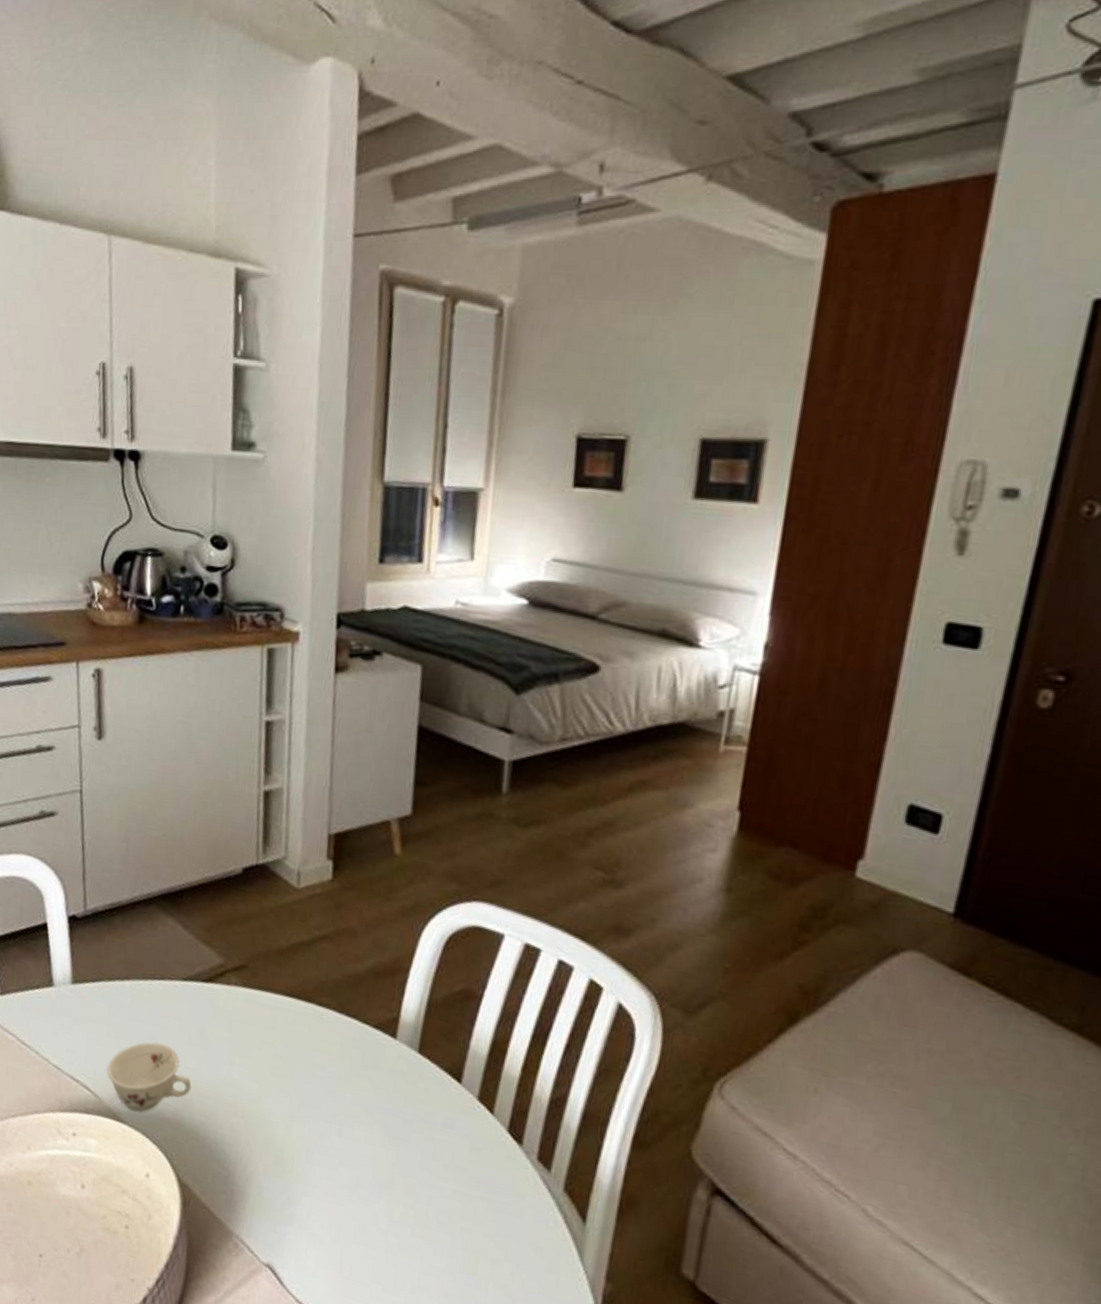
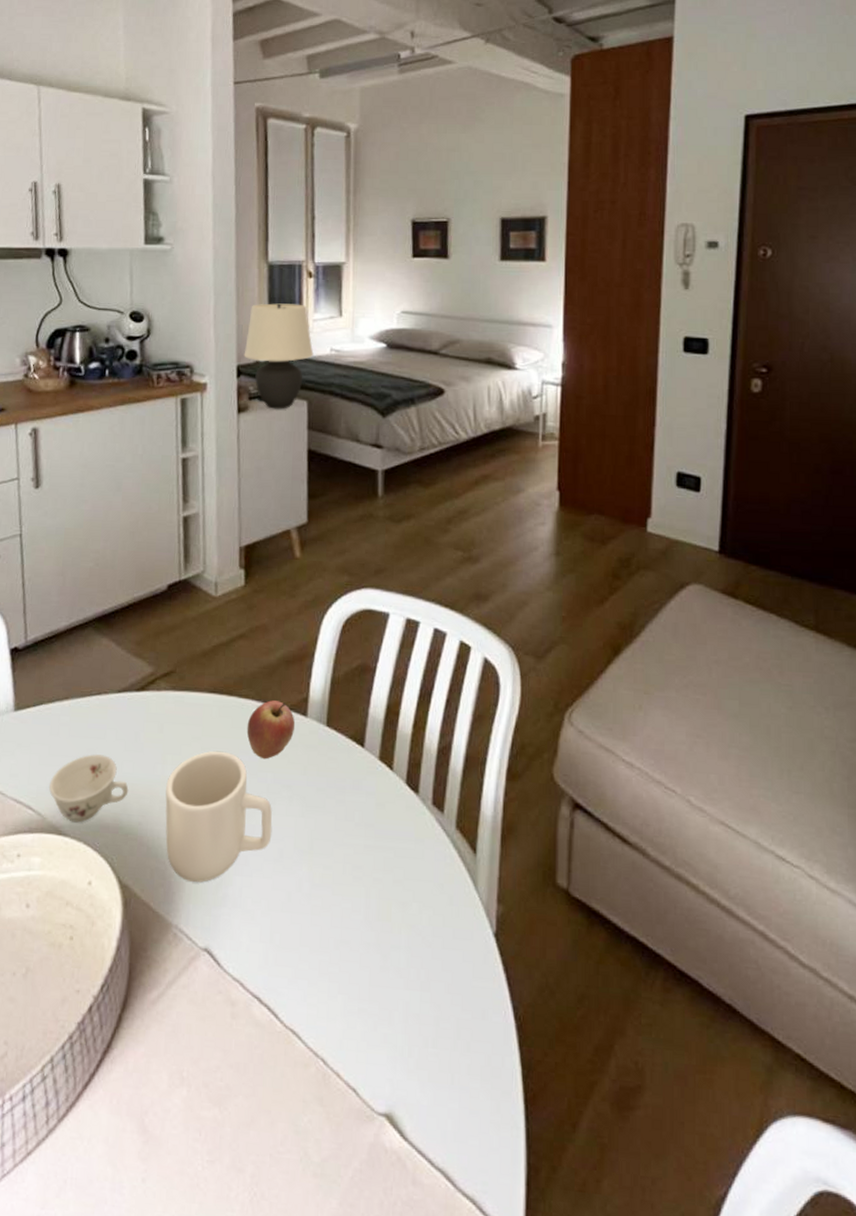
mug: none [230,1059,349,1197] -> present [165,750,273,882]
fruit: none [325,1014,382,1079] -> present [246,700,296,760]
table lamp: none [346,536,434,673] -> present [244,303,314,409]

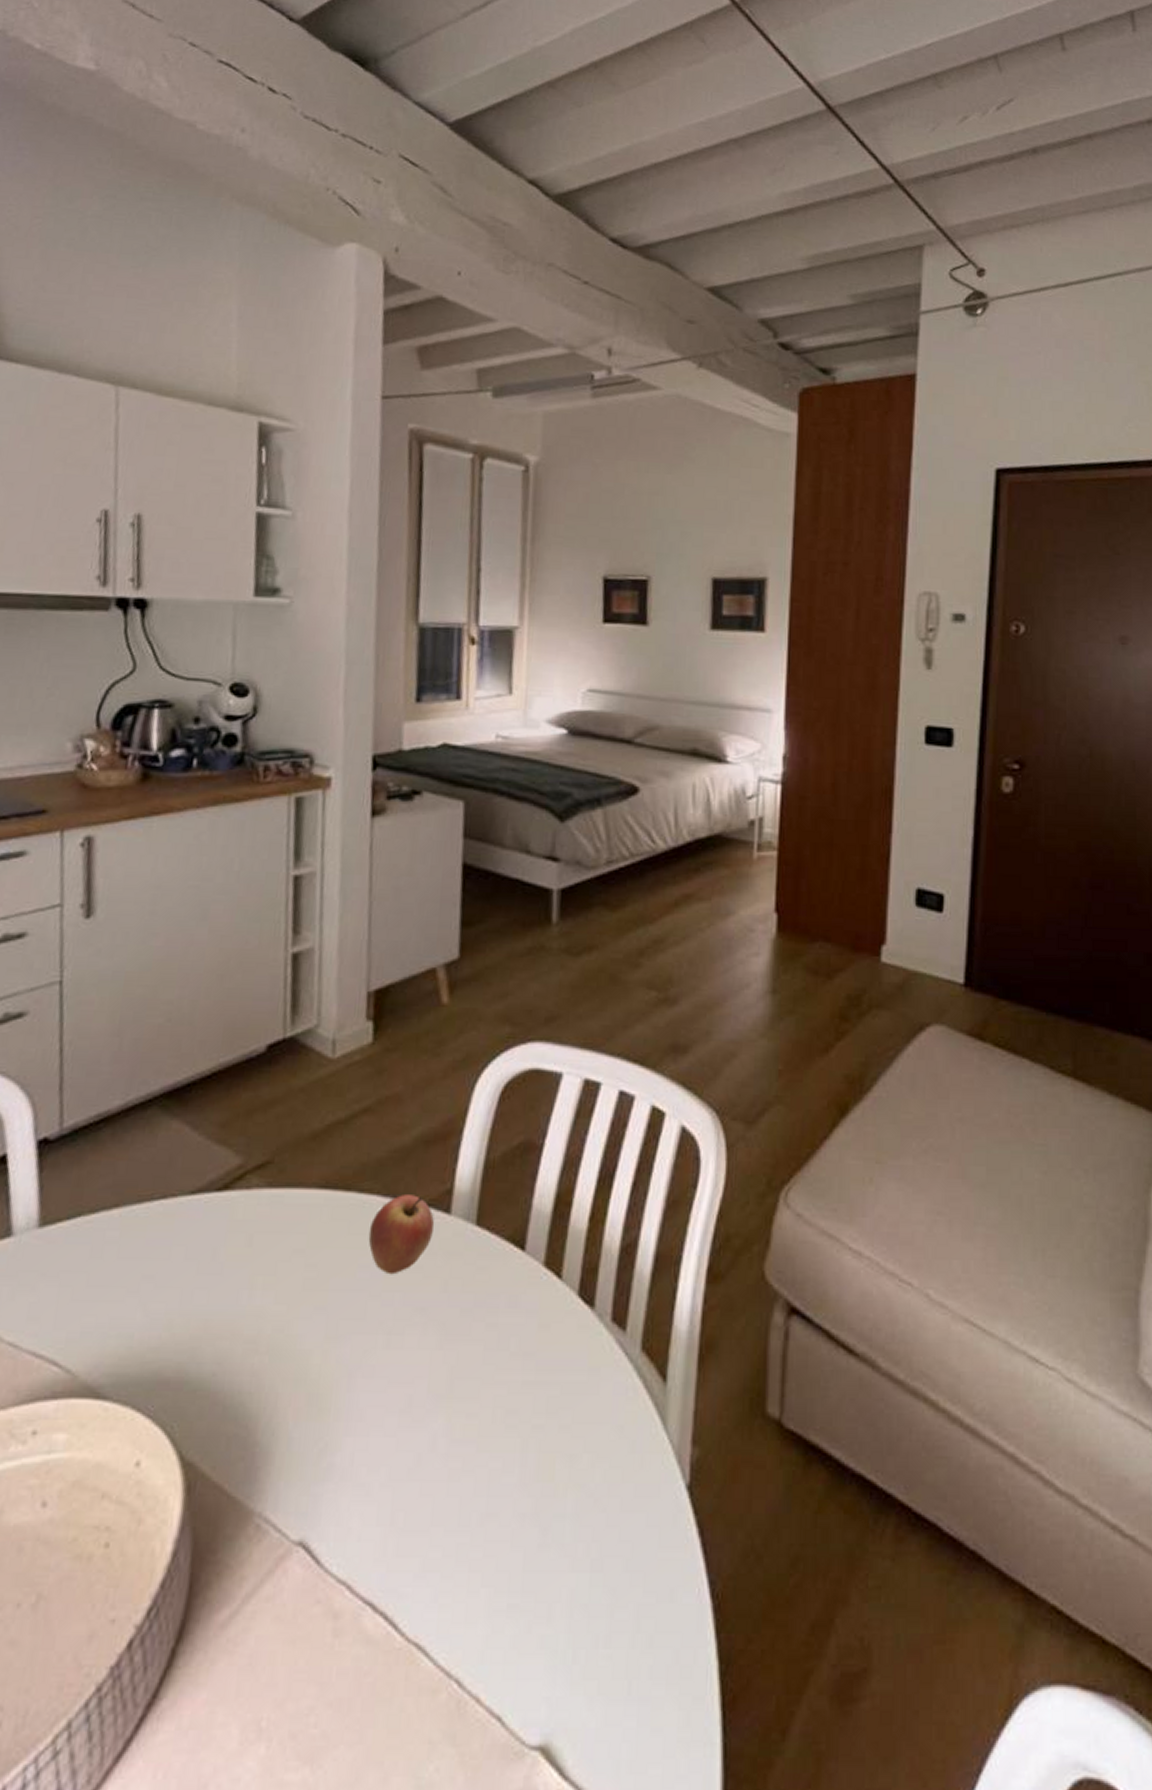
teacup: present [49,754,129,823] -> none [84,1282,200,1380]
mug: present [165,750,273,882] -> none [250,1267,399,1450]
table lamp: present [244,303,314,409] -> none [382,676,474,812]

